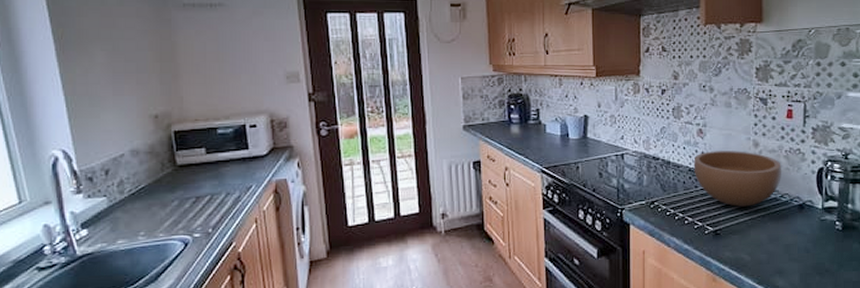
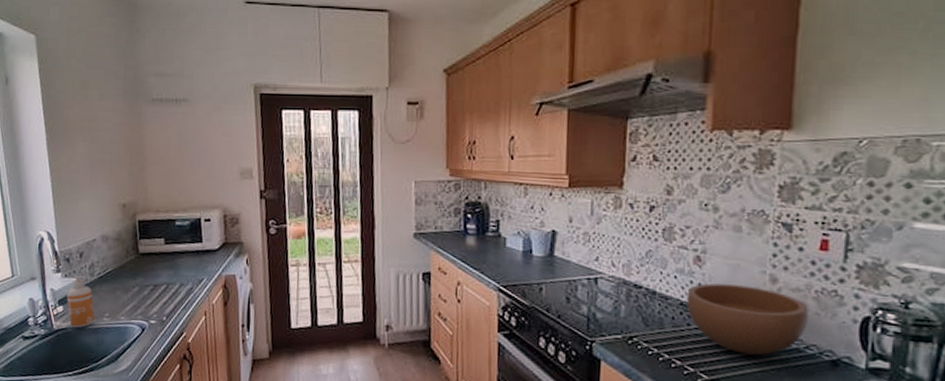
soap dispenser: none [91,194,127,252] -> present [67,275,95,328]

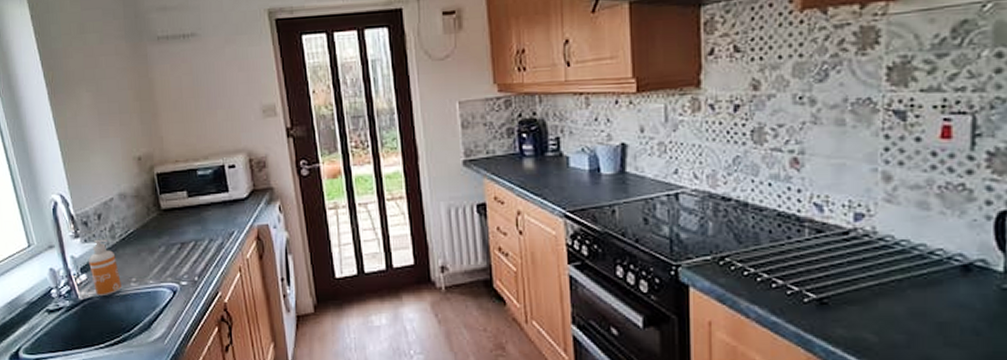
bowl: present [686,283,808,356] -> none [784,187,931,266]

